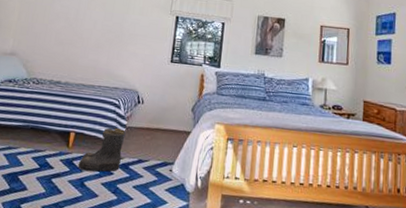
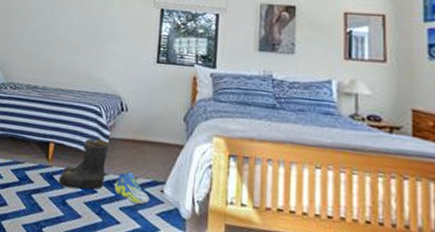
sneaker: none [129,155,160,183] -> present [114,171,150,205]

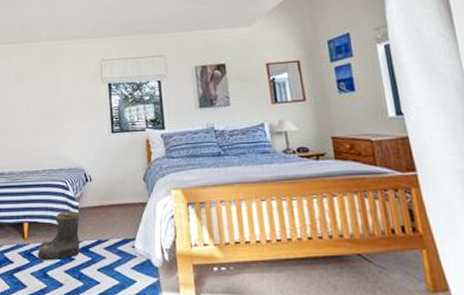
sneaker: present [114,171,150,205] -> none [90,235,124,263]

